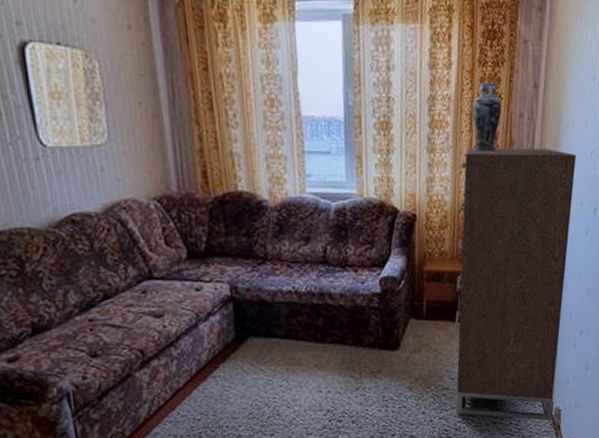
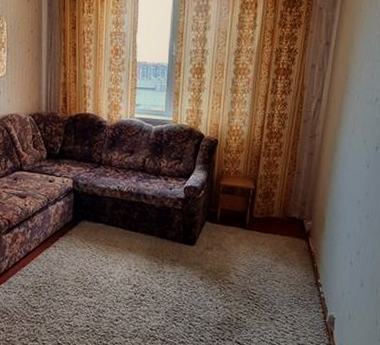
dresser: present [455,147,577,421] -> none [239,91,362,326]
vase: present [472,82,502,151] -> none [270,40,297,94]

